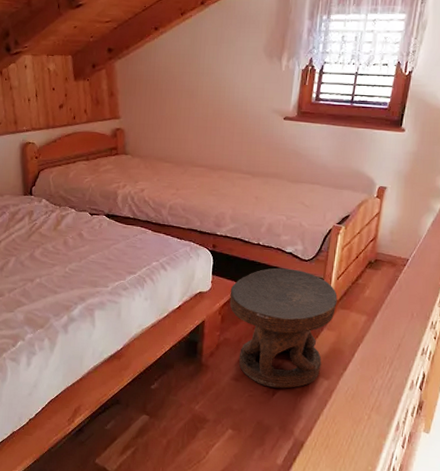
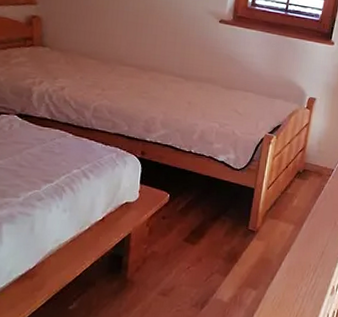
side table: present [229,268,338,389] -> none [158,177,267,301]

